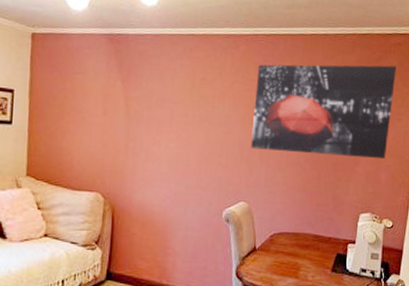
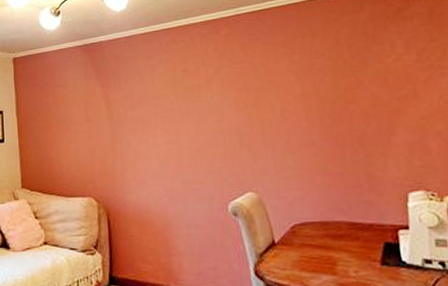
wall art: present [251,64,396,160] -> none [245,14,433,134]

